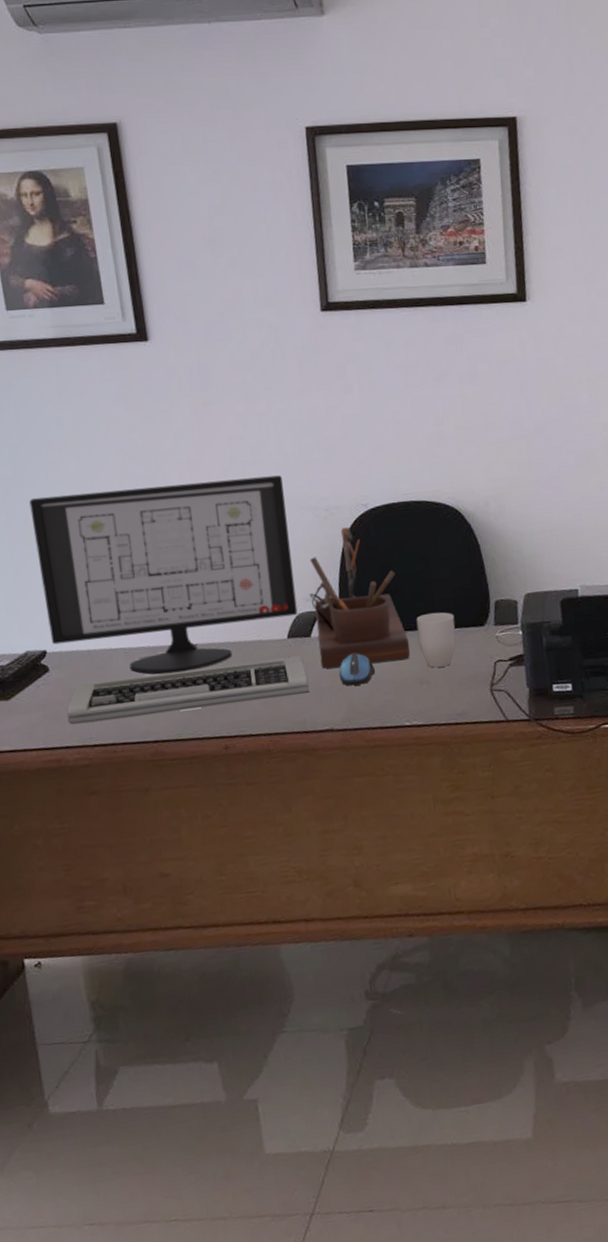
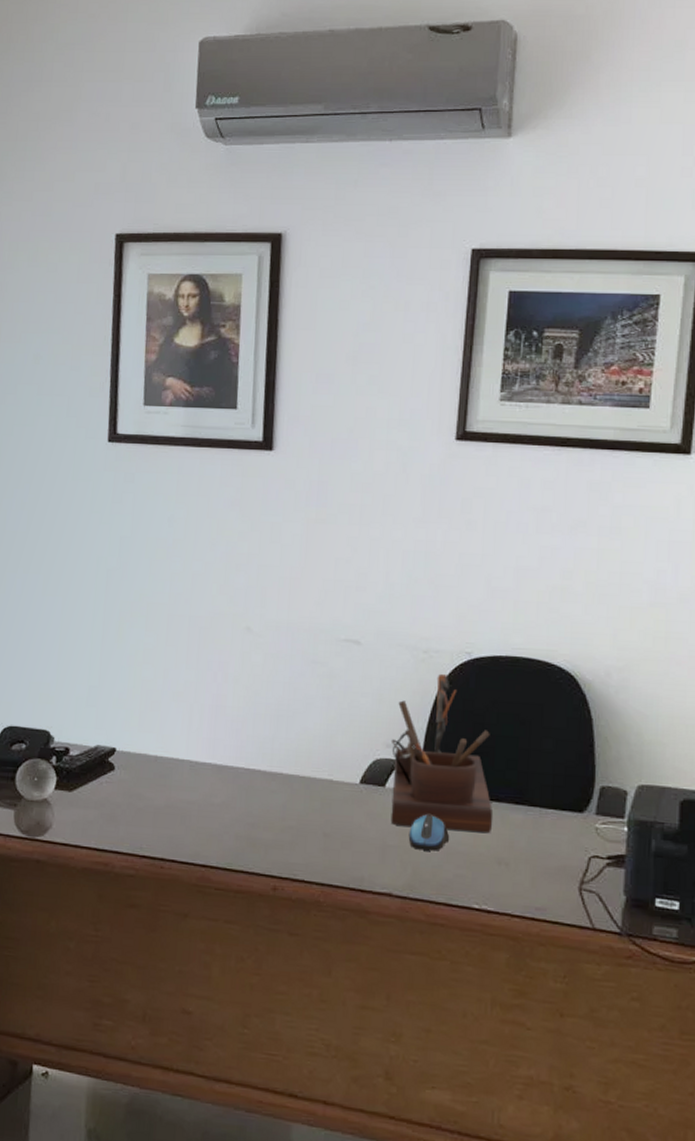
computer monitor: present [29,475,298,674] -> none [122,593,385,798]
computer keyboard: present [67,656,310,725] -> none [123,789,374,849]
mug: present [416,612,456,668] -> none [503,785,550,850]

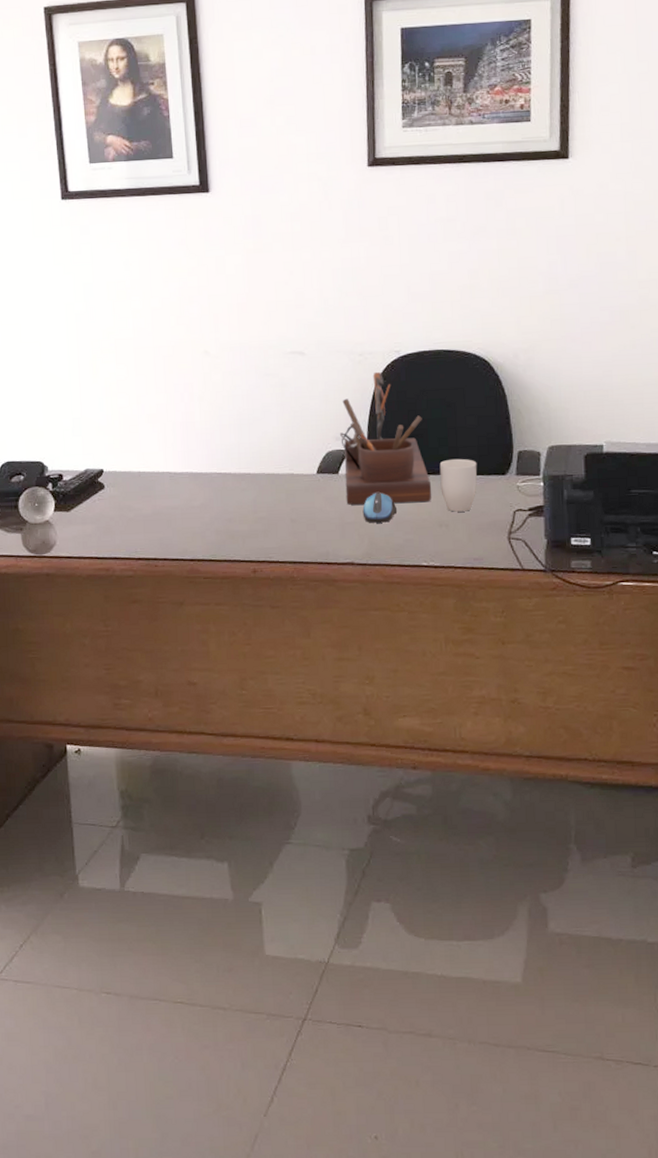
mug: none [503,785,550,850] -> present [439,458,478,512]

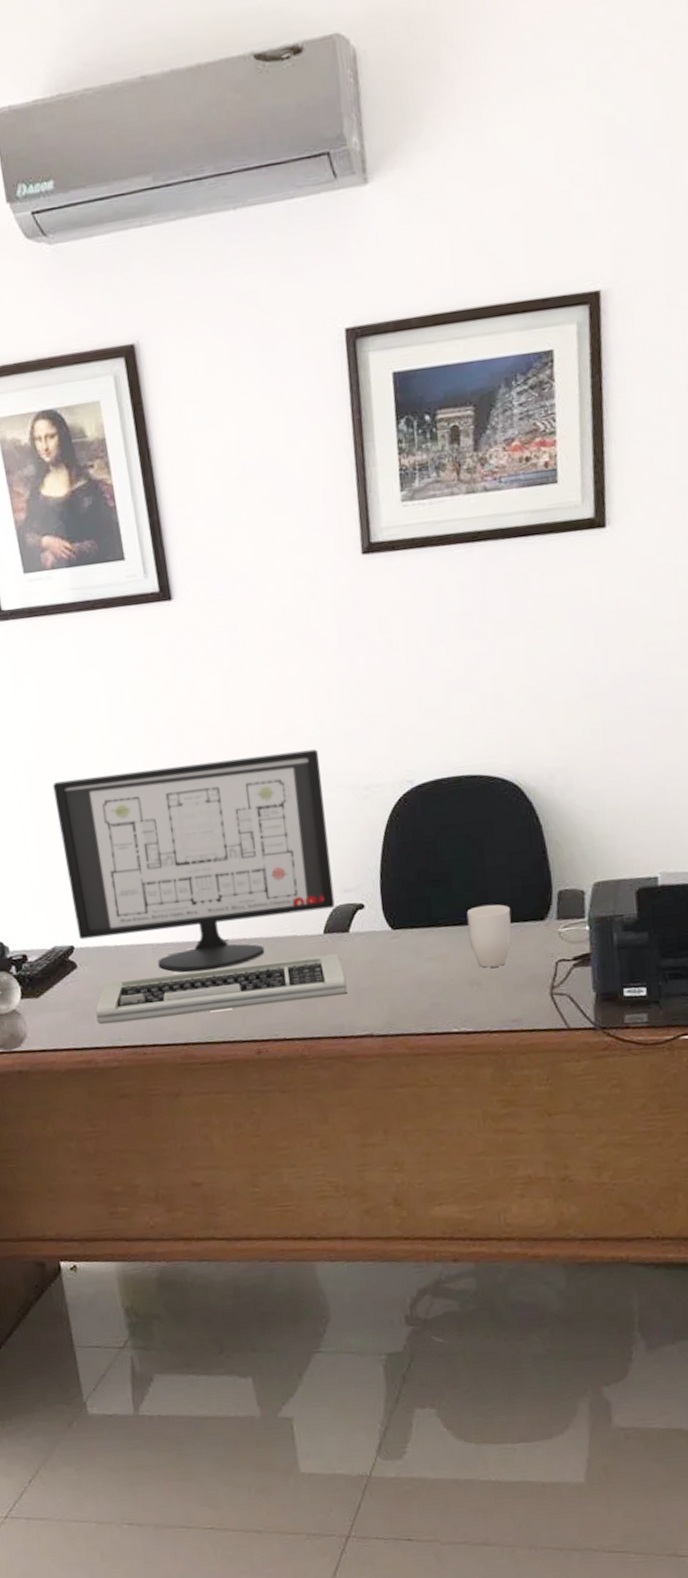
computer monitor: none [97,320,328,499] -> present [52,749,335,972]
computer keyboard: none [117,491,334,539] -> present [95,954,347,1025]
desk organizer: present [339,371,432,505] -> none [347,807,460,968]
computer mouse: present [362,492,398,523] -> none [379,951,421,987]

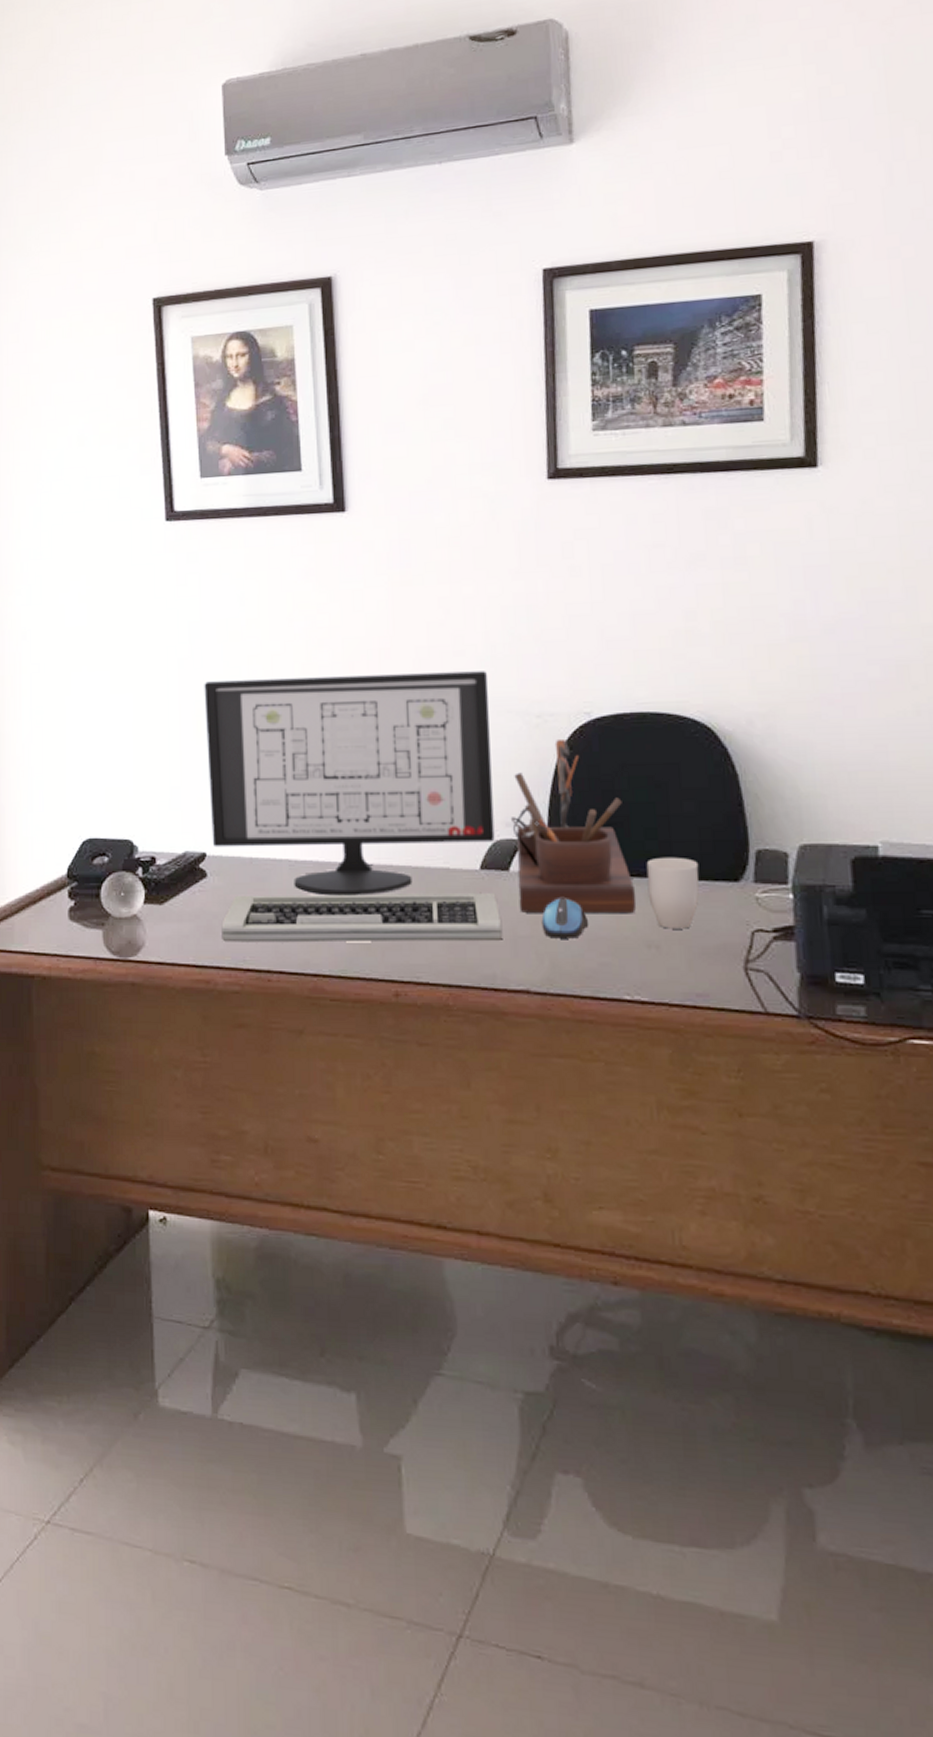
desk organizer: none [347,807,460,968] -> present [510,738,637,913]
computer mouse: none [379,951,421,987] -> present [541,898,589,939]

